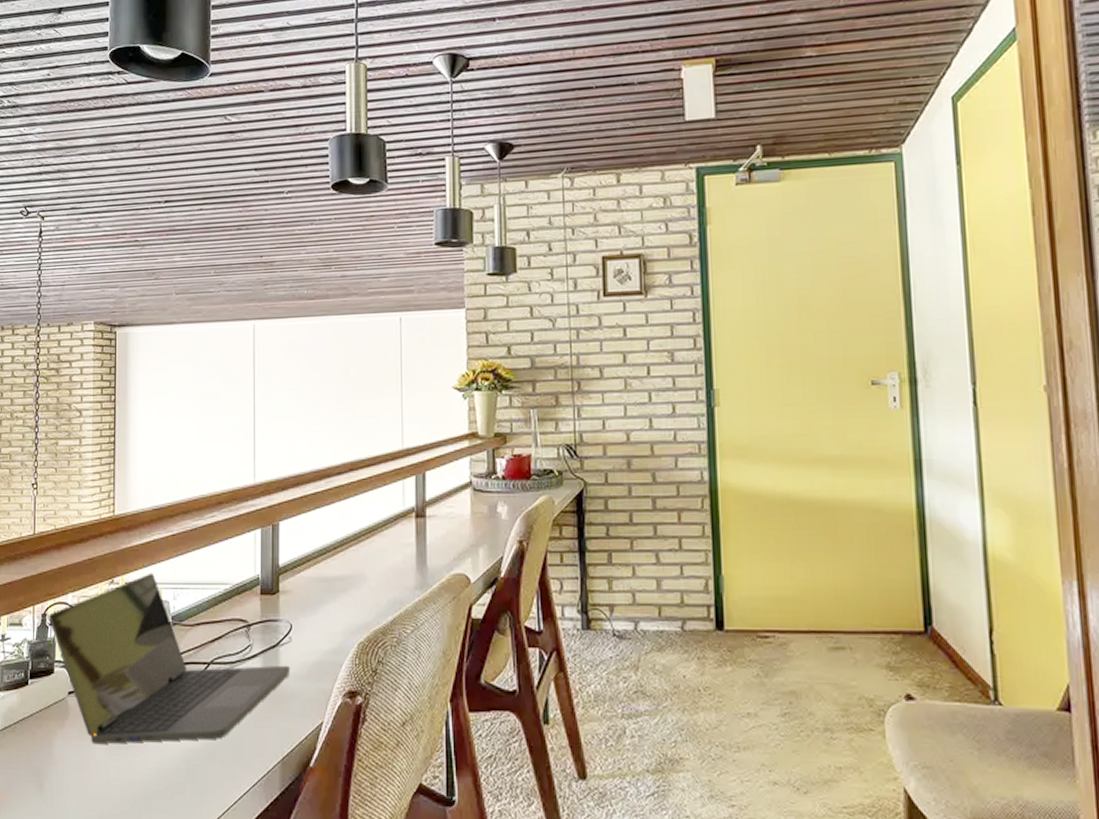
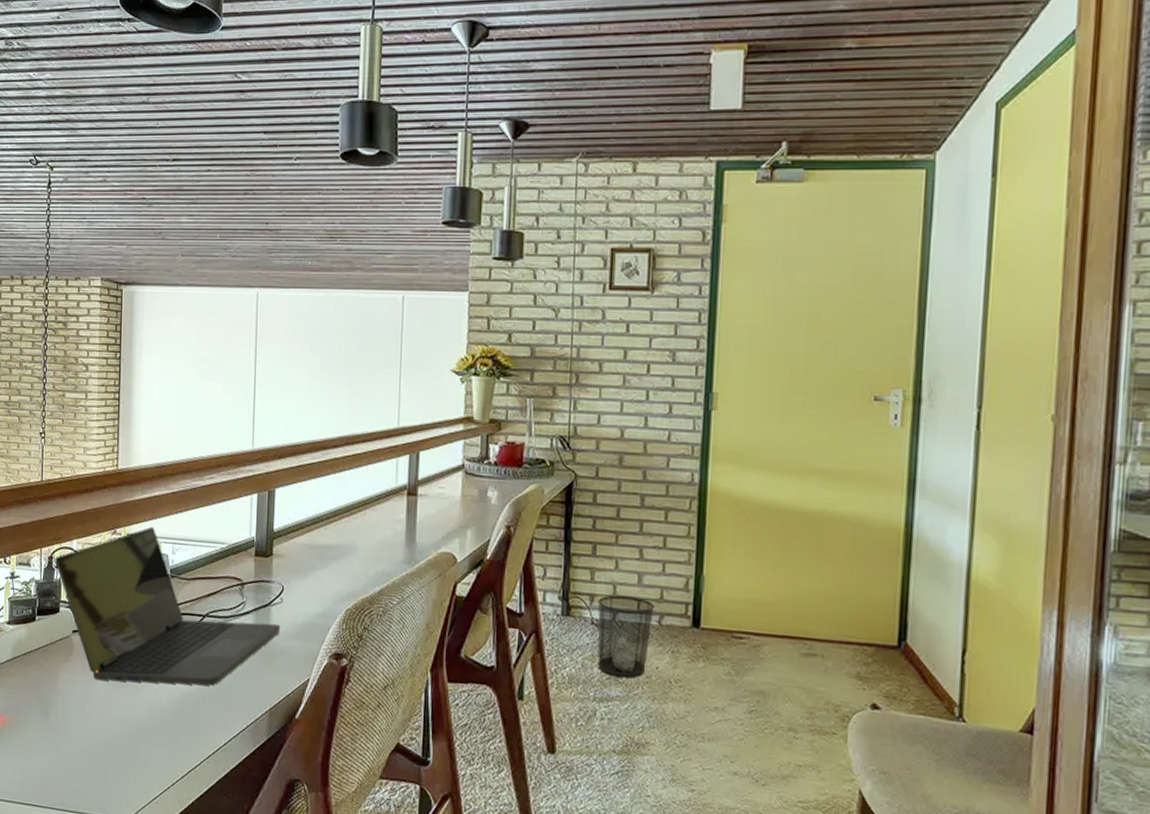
waste bin: none [617,604,676,690] -> present [597,595,654,679]

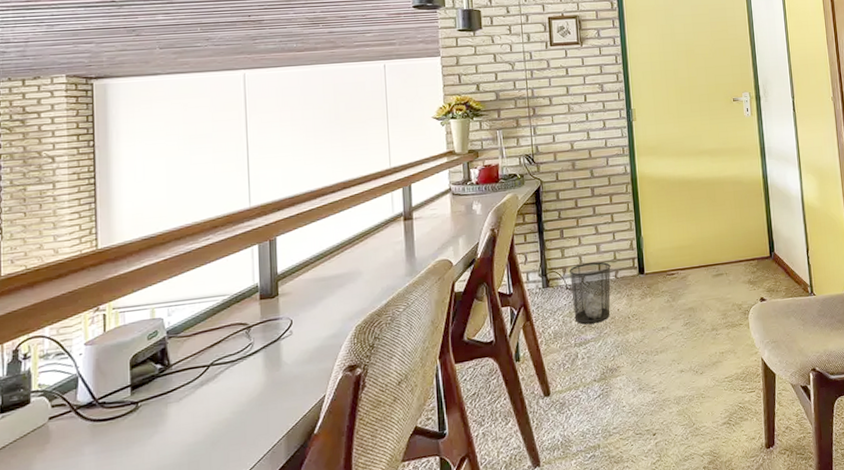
laptop: present [54,526,281,686] -> none [20,295,293,460]

